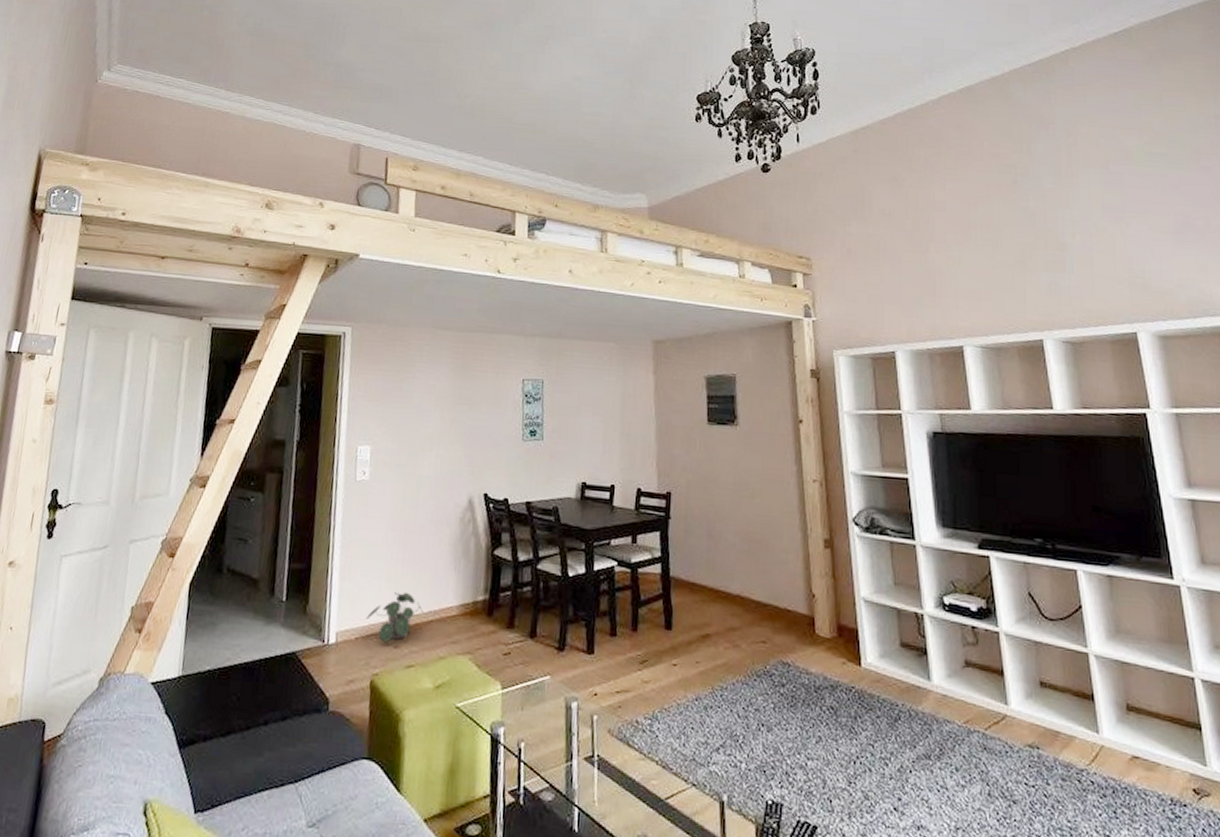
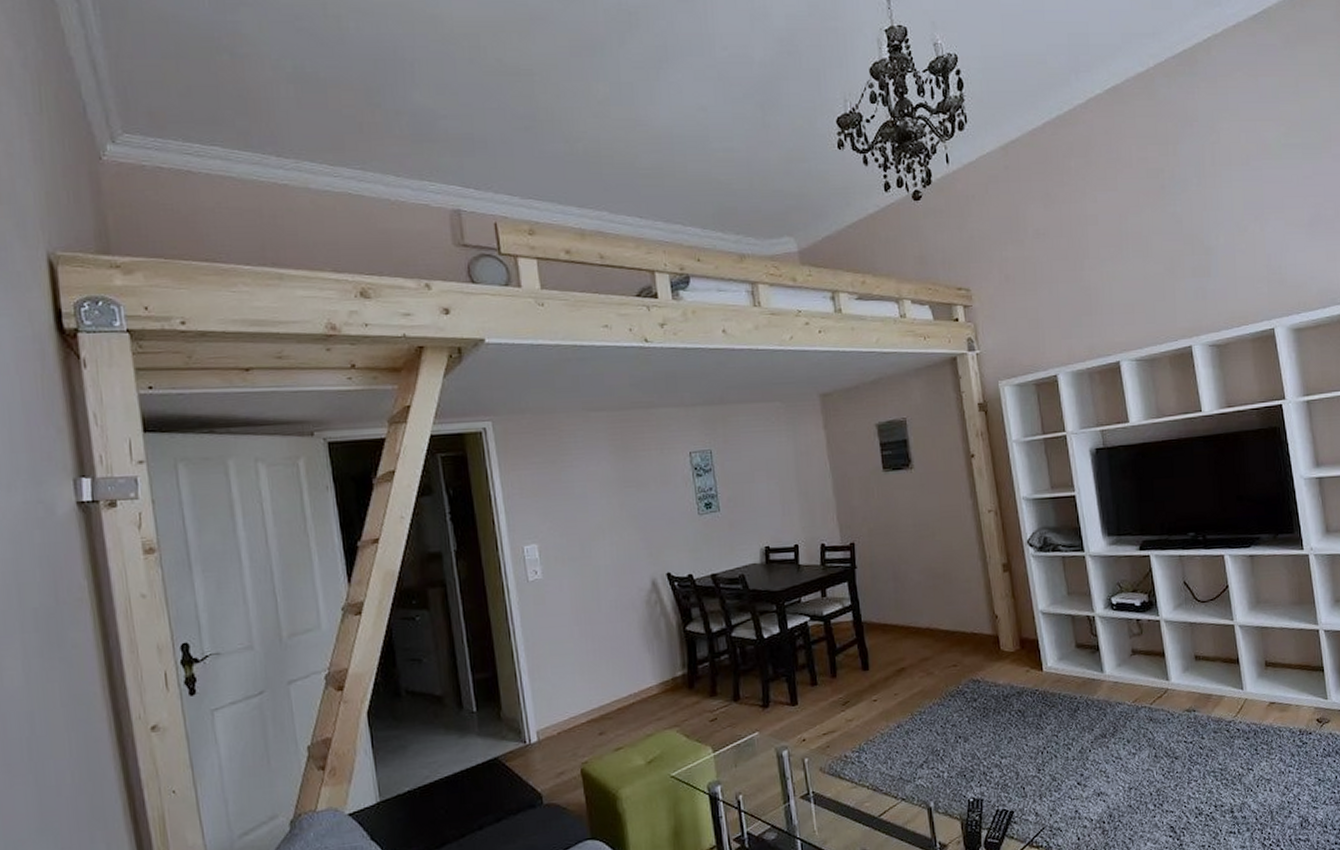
potted plant: present [365,592,424,643] -> none [564,681,624,732]

